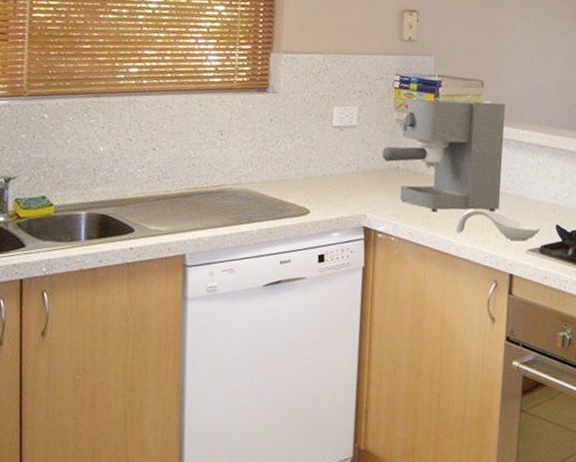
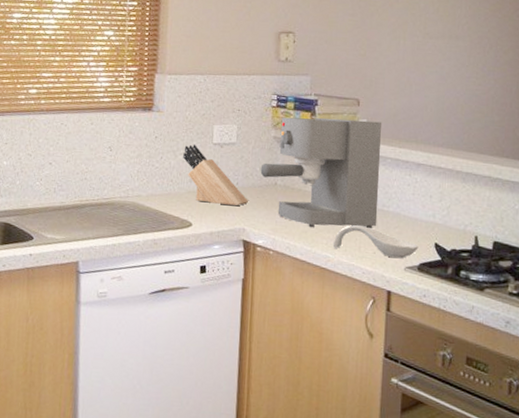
knife block: none [300,127,369,191] -> present [183,144,248,206]

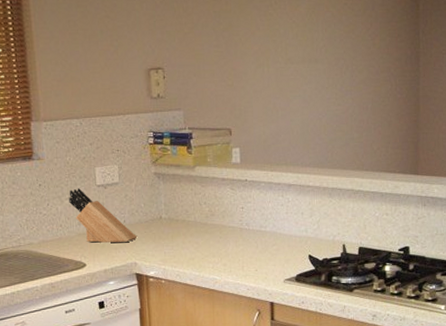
coffee maker: present [260,117,381,228] -> none [145,149,257,255]
spoon rest: present [332,225,419,259] -> none [218,247,295,273]

